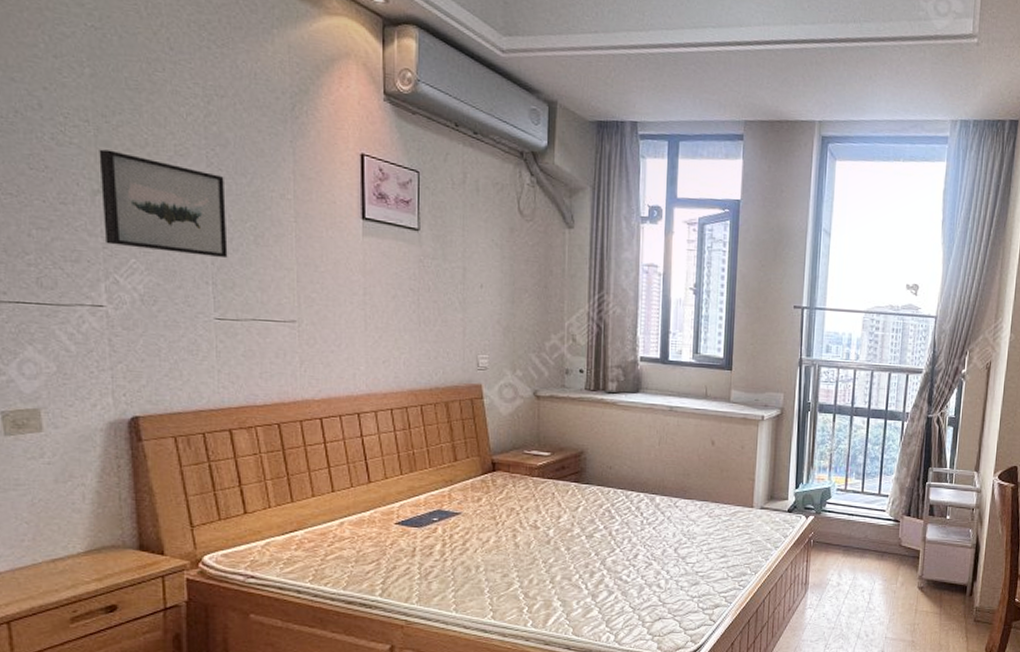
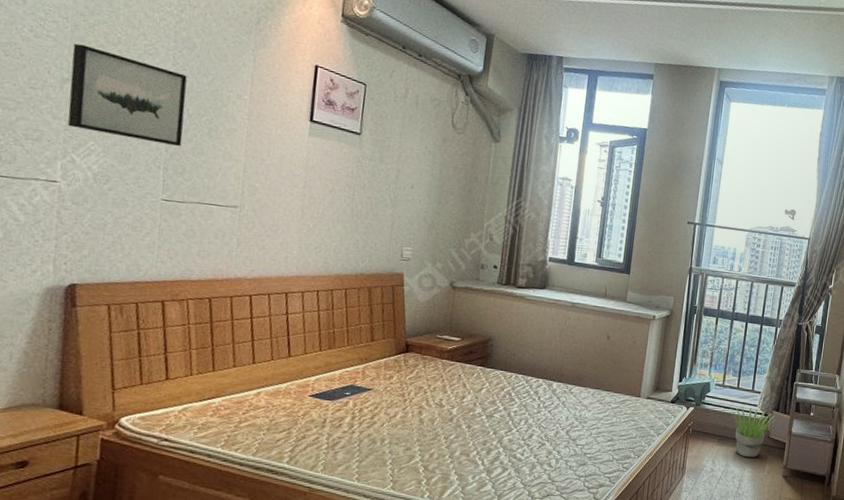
potted plant: none [854,512,907,569] -> present [730,406,776,458]

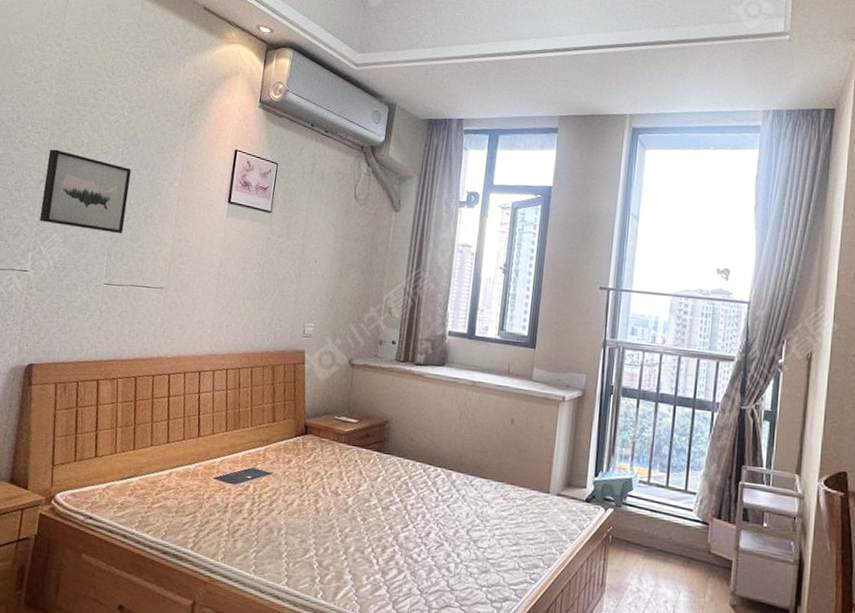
potted plant: present [730,406,776,458] -> none [658,509,717,578]

